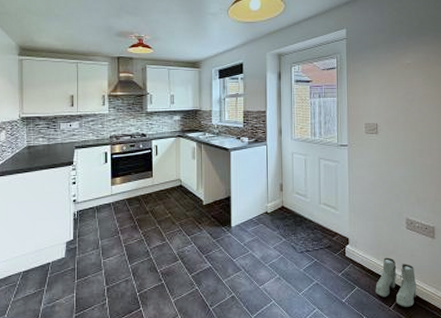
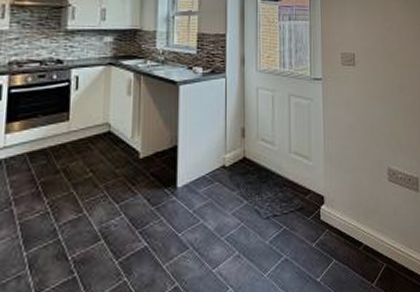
boots: present [375,257,417,307] -> none [355,218,402,282]

